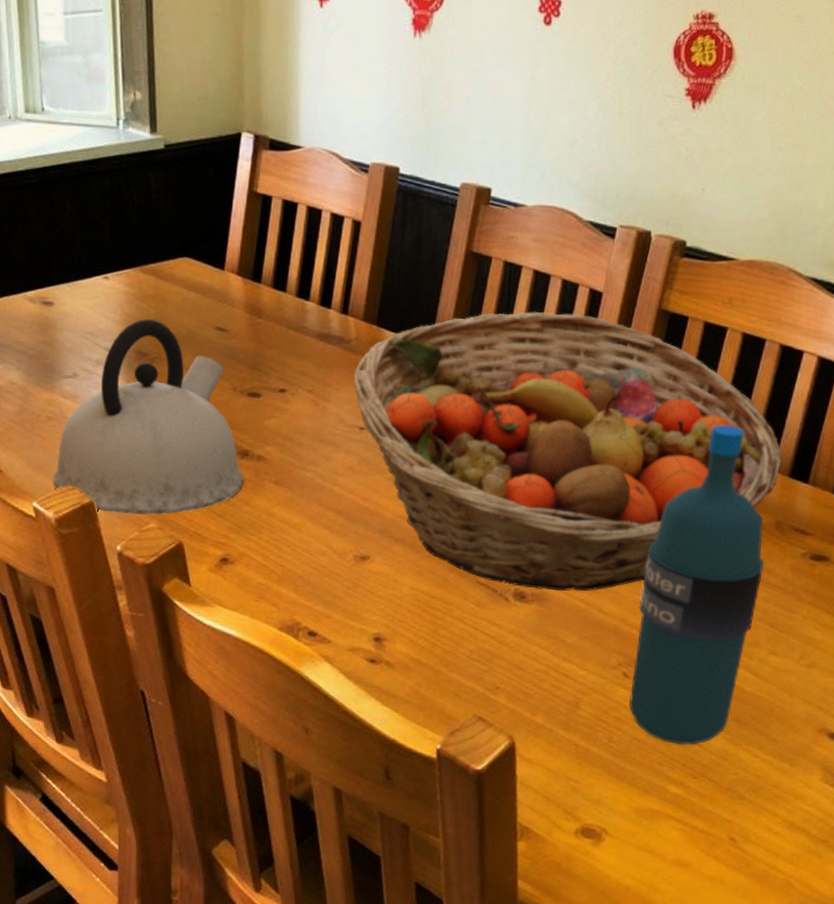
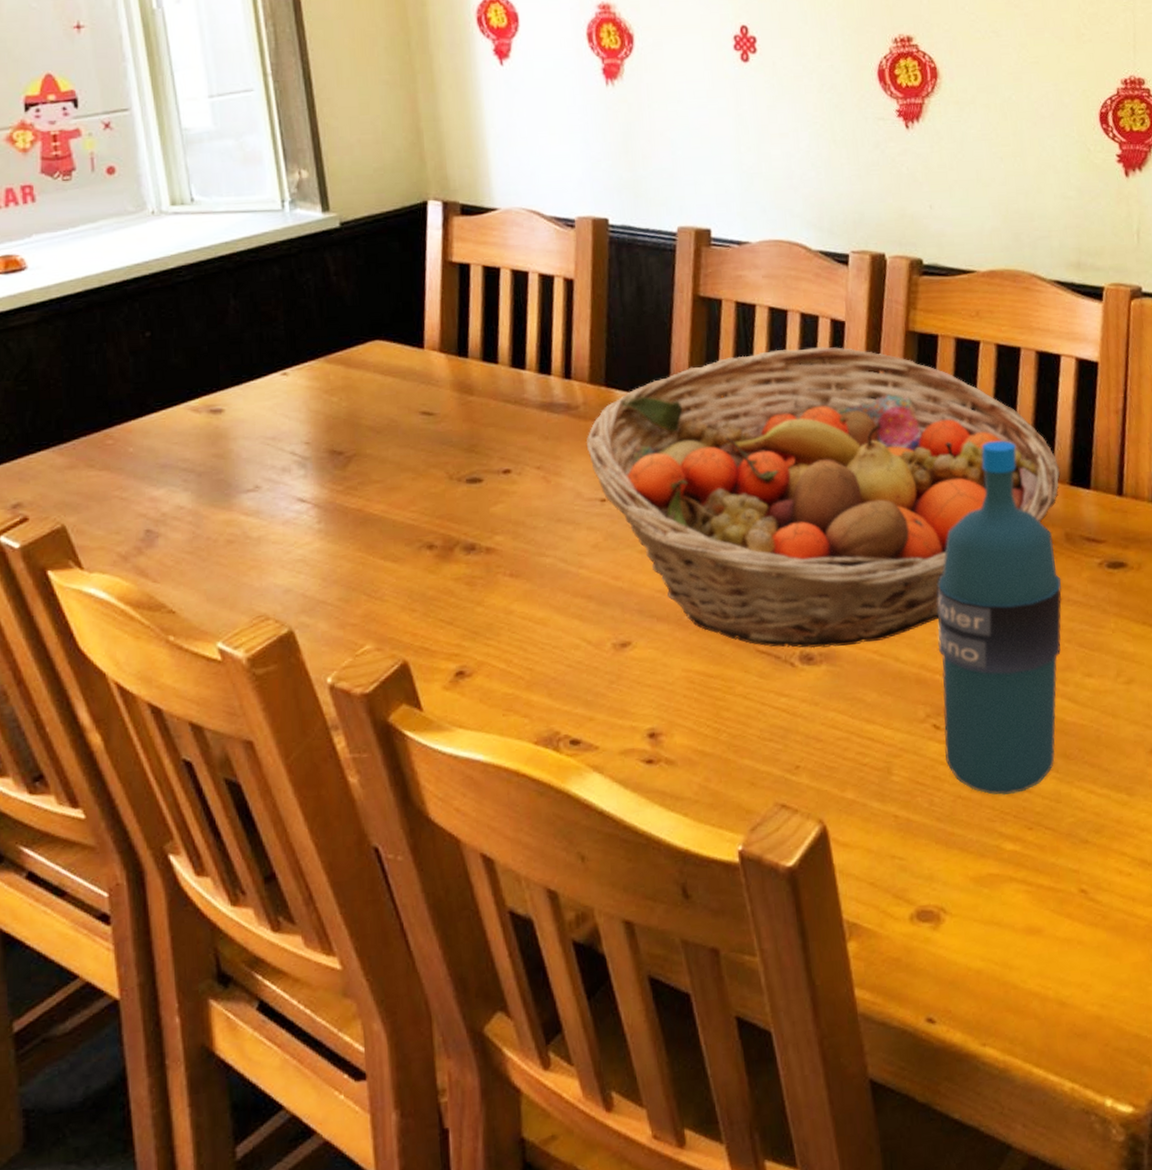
kettle: present [53,318,244,515] -> none [240,412,474,641]

